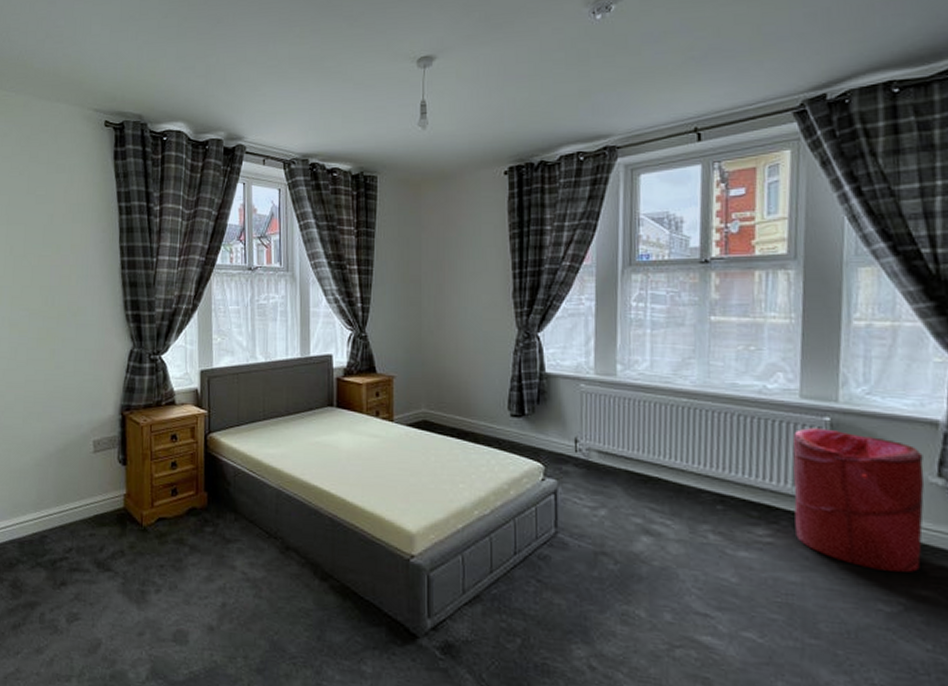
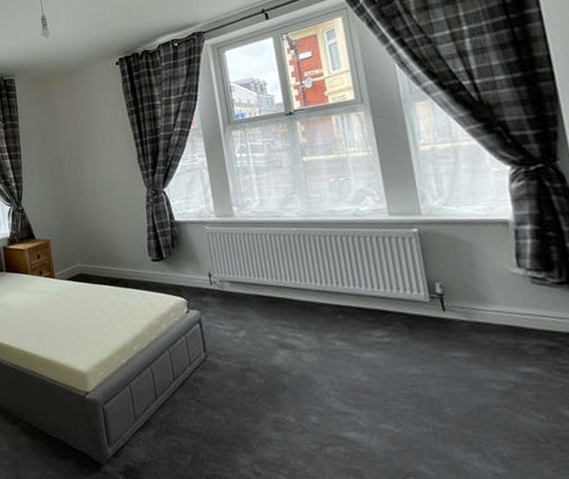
laundry hamper: present [792,428,925,572] -> none [390,238,520,355]

